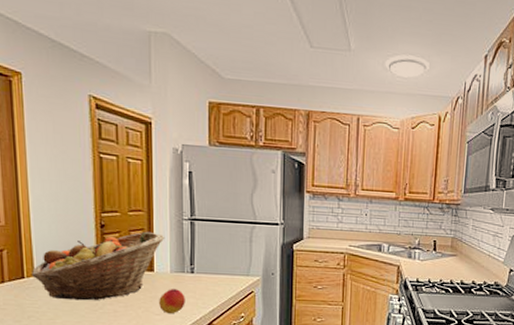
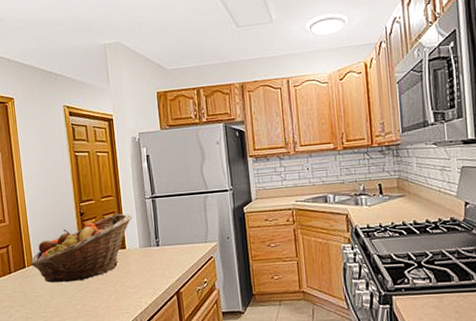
peach: present [159,289,185,314] -> none [132,262,155,287]

